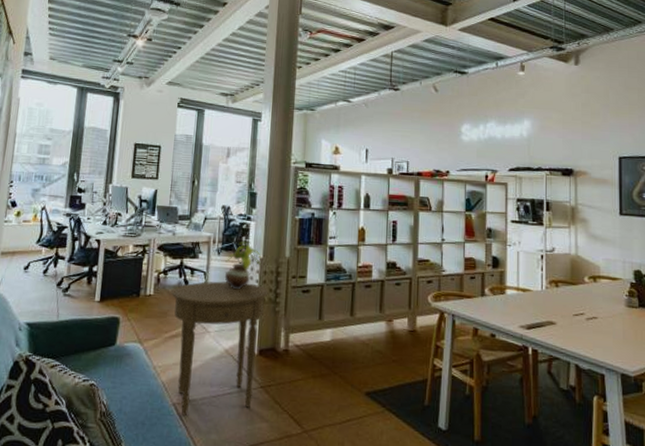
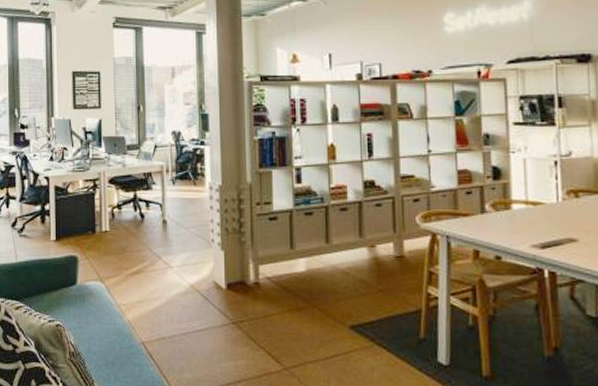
side table: present [171,281,268,416] -> none [128,213,231,354]
potted plant: present [224,241,261,290] -> none [182,169,220,221]

